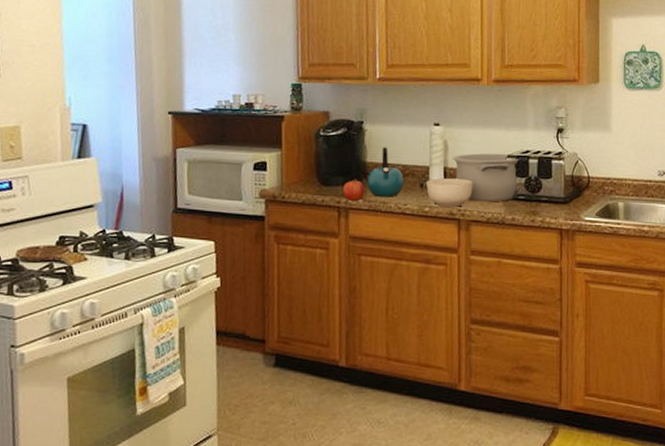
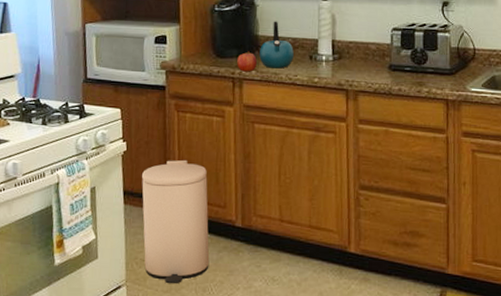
pedal bin: none [237,295,311,431] -> present [142,159,210,284]
bowl: present [425,177,473,208] -> none [314,50,360,79]
cooking pot: present [453,153,521,202] -> none [341,26,407,73]

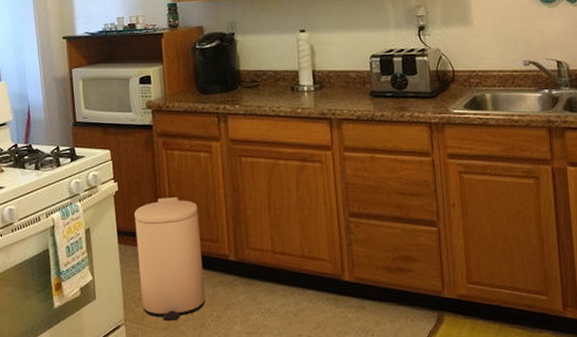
fruit: present [237,51,257,73] -> none [221,86,240,108]
kettle: present [259,21,294,69] -> none [242,55,276,102]

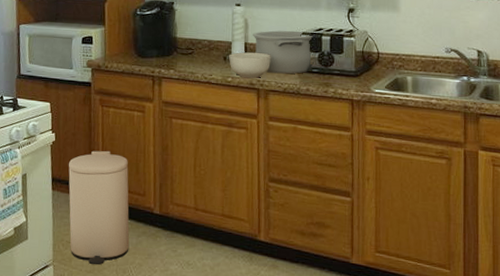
bowl: none [296,79,341,108] -> present [228,52,271,79]
cooking pot: none [320,54,387,101] -> present [253,30,315,74]

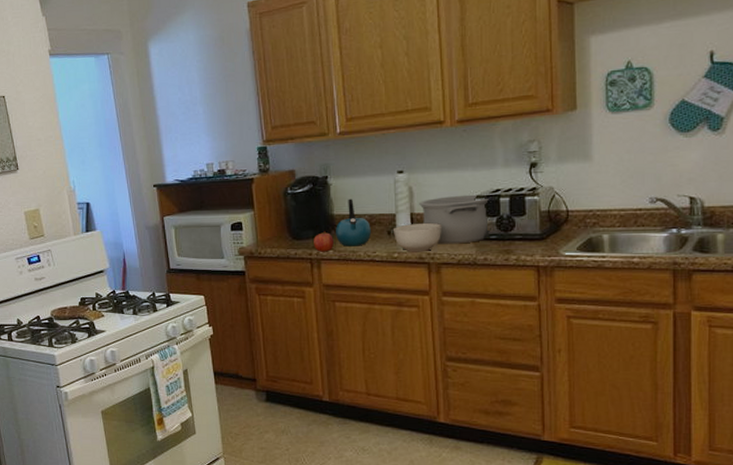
pedal bin: present [68,150,130,265] -> none [230,340,300,456]
fruit: none [157,52,175,72] -> present [314,231,334,253]
kettle: none [177,24,209,68] -> present [336,198,371,247]

